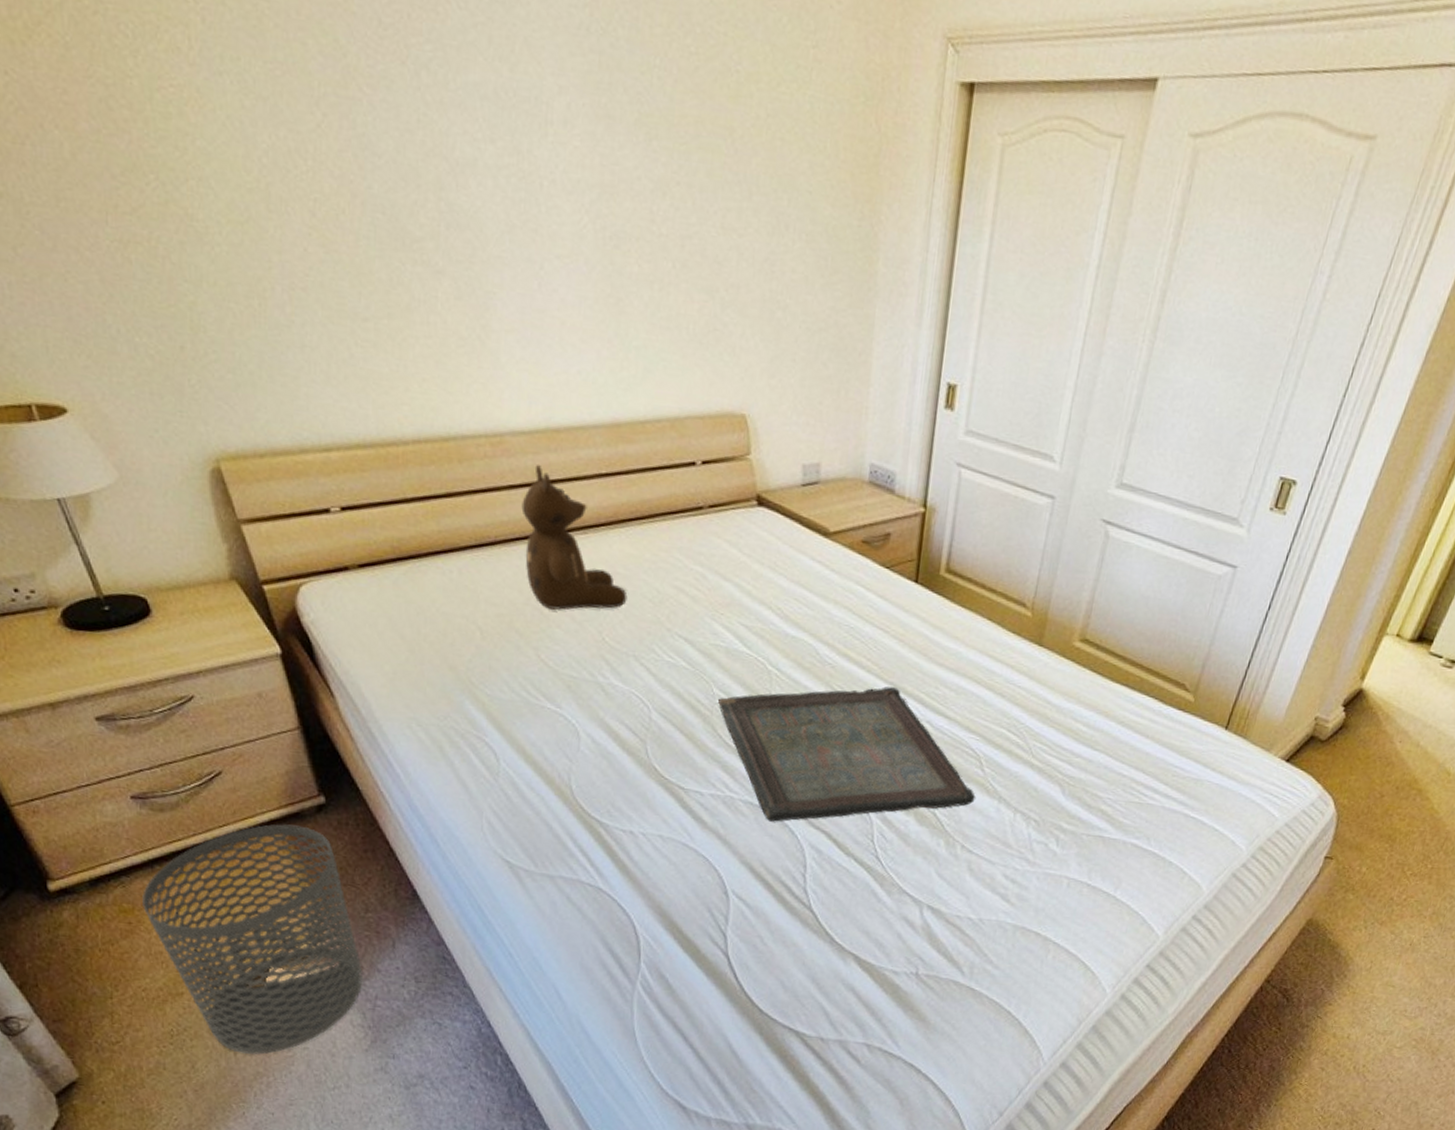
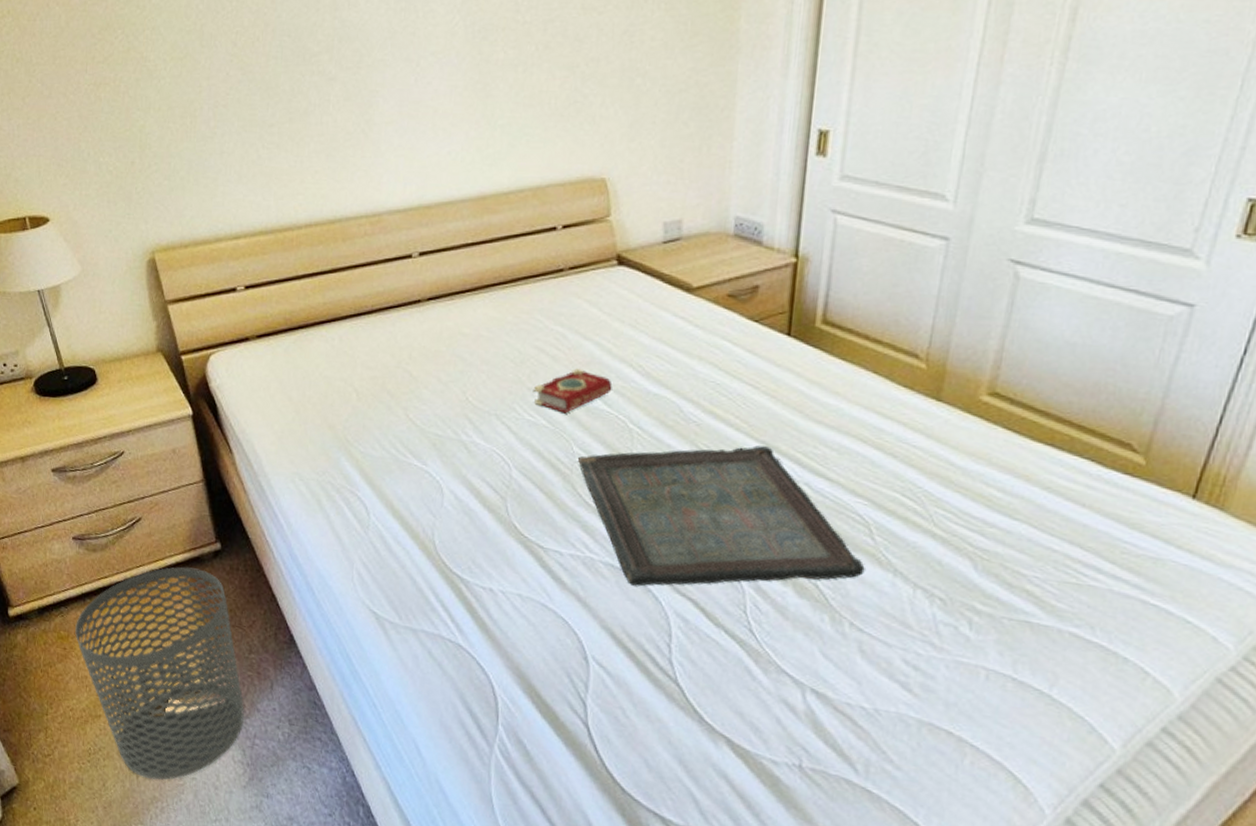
teddy bear: present [521,465,628,610] -> none [395,239,490,372]
book: none [673,610,752,655] -> present [534,368,612,414]

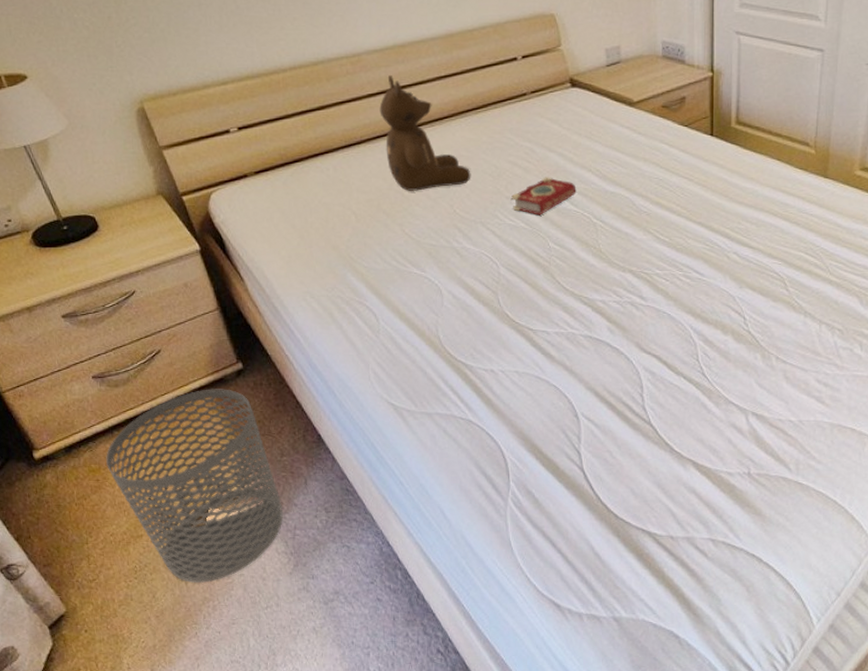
teddy bear: none [395,239,490,372] -> present [379,75,471,191]
serving tray: present [578,445,865,587] -> none [554,226,783,351]

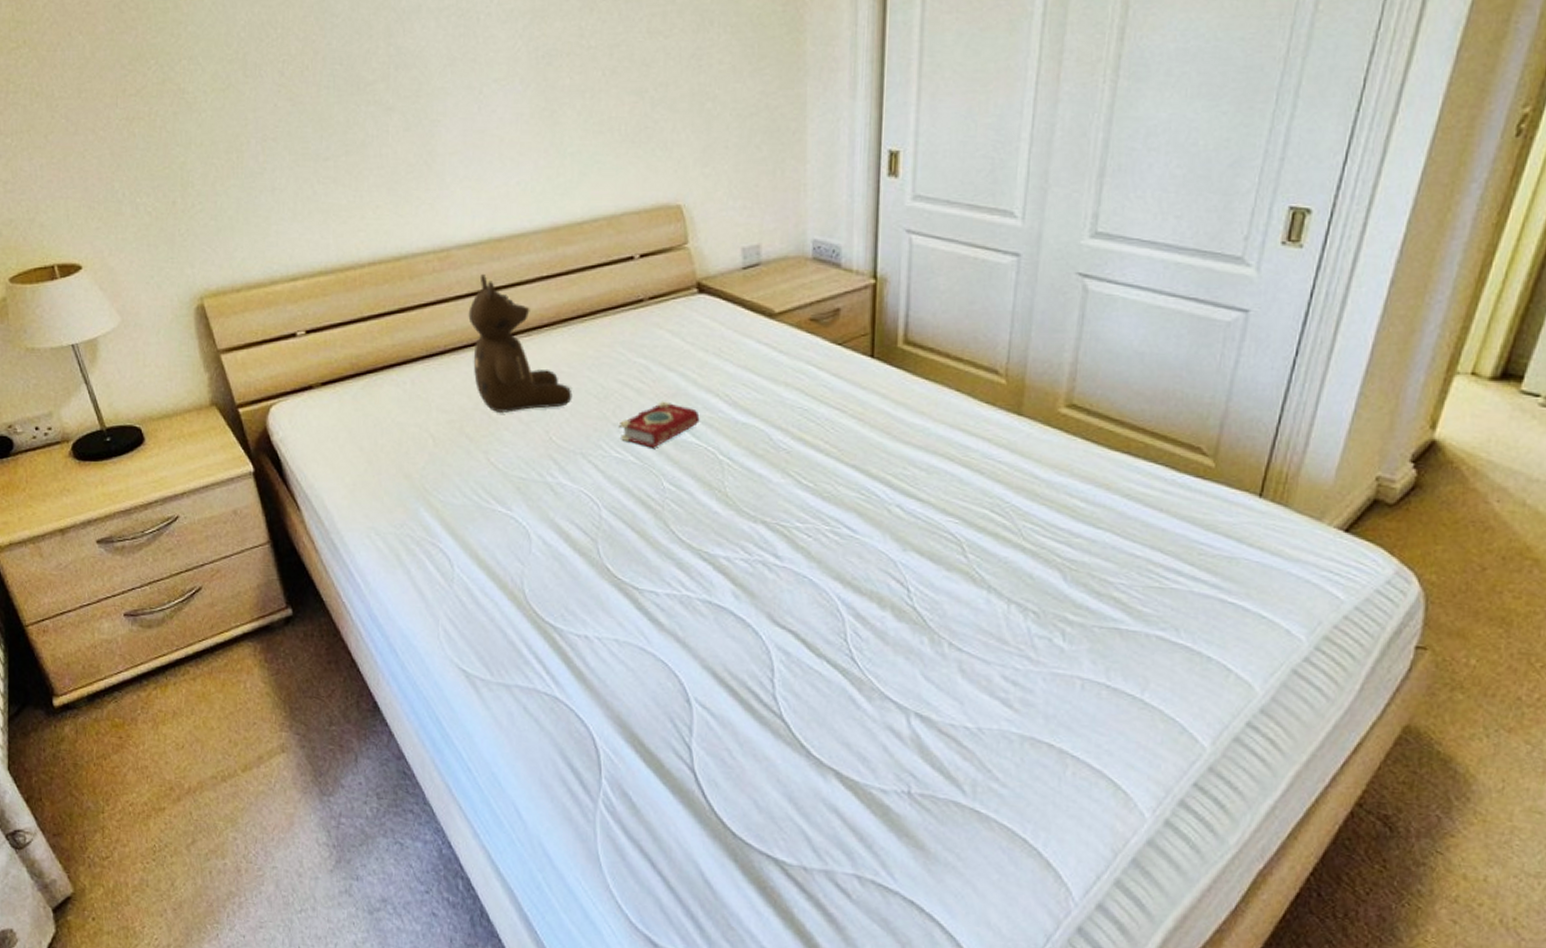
waste bin: present [106,389,284,583] -> none [132,637,328,873]

